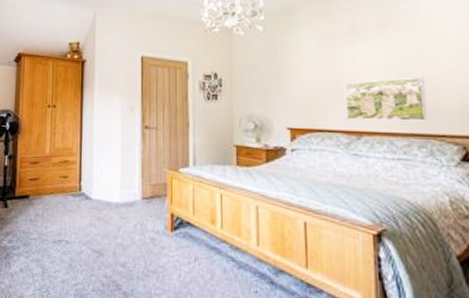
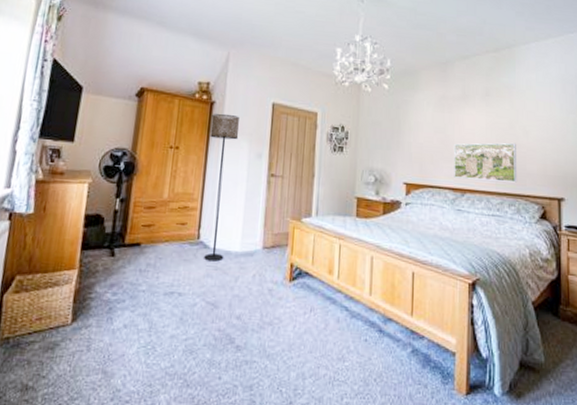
floor lamp: none [83,71,111,212] -> present [204,113,239,262]

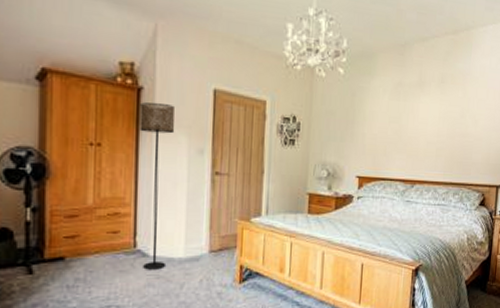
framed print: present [453,143,516,183] -> none [405,132,465,172]

